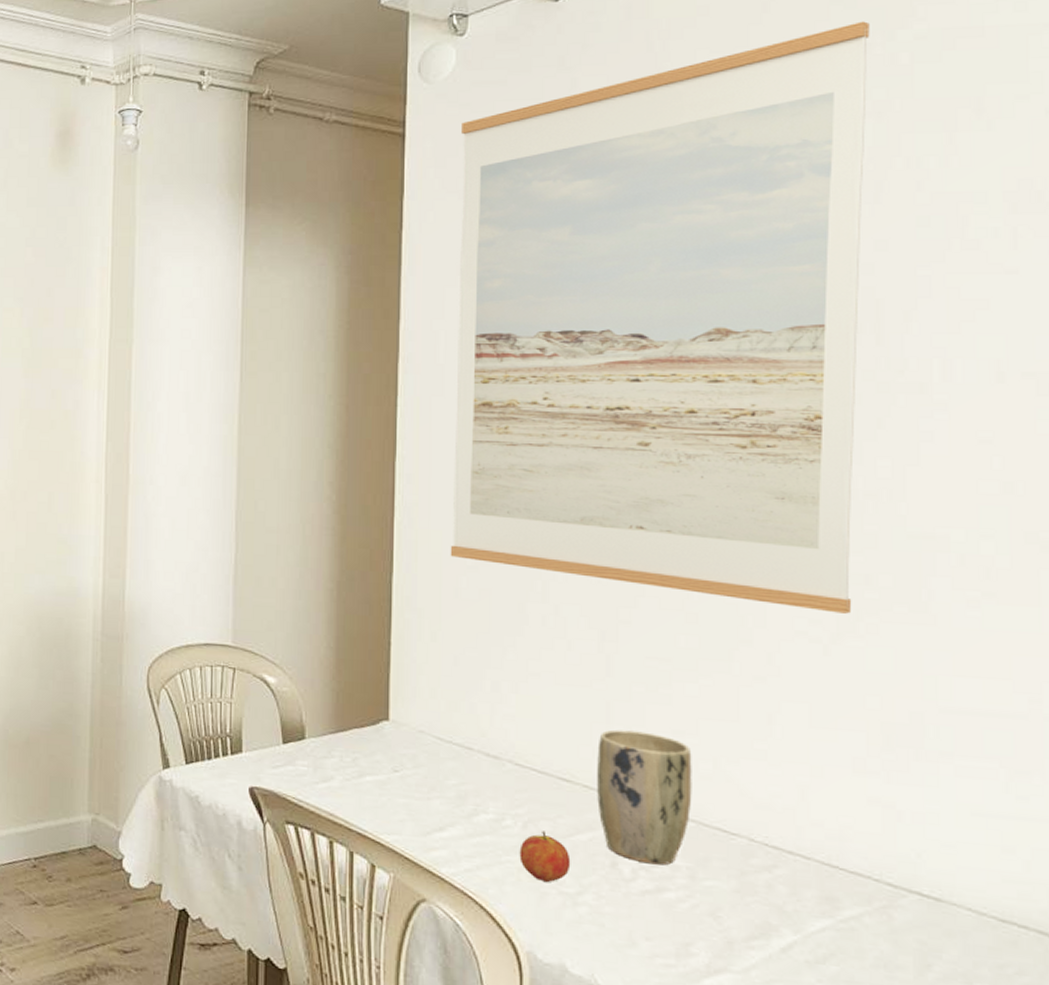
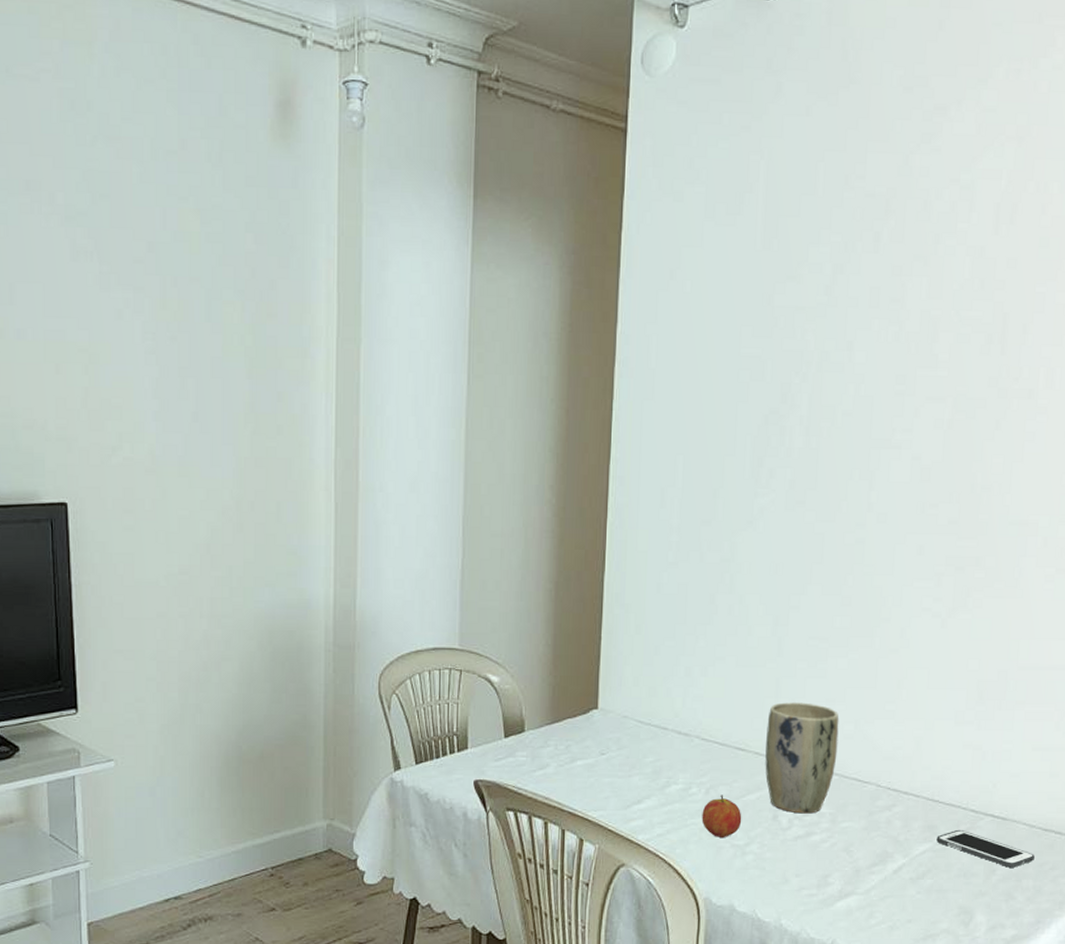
wall art: present [450,21,870,614] -> none [654,47,1020,591]
cell phone: none [840,906,990,966] -> present [936,829,1035,868]

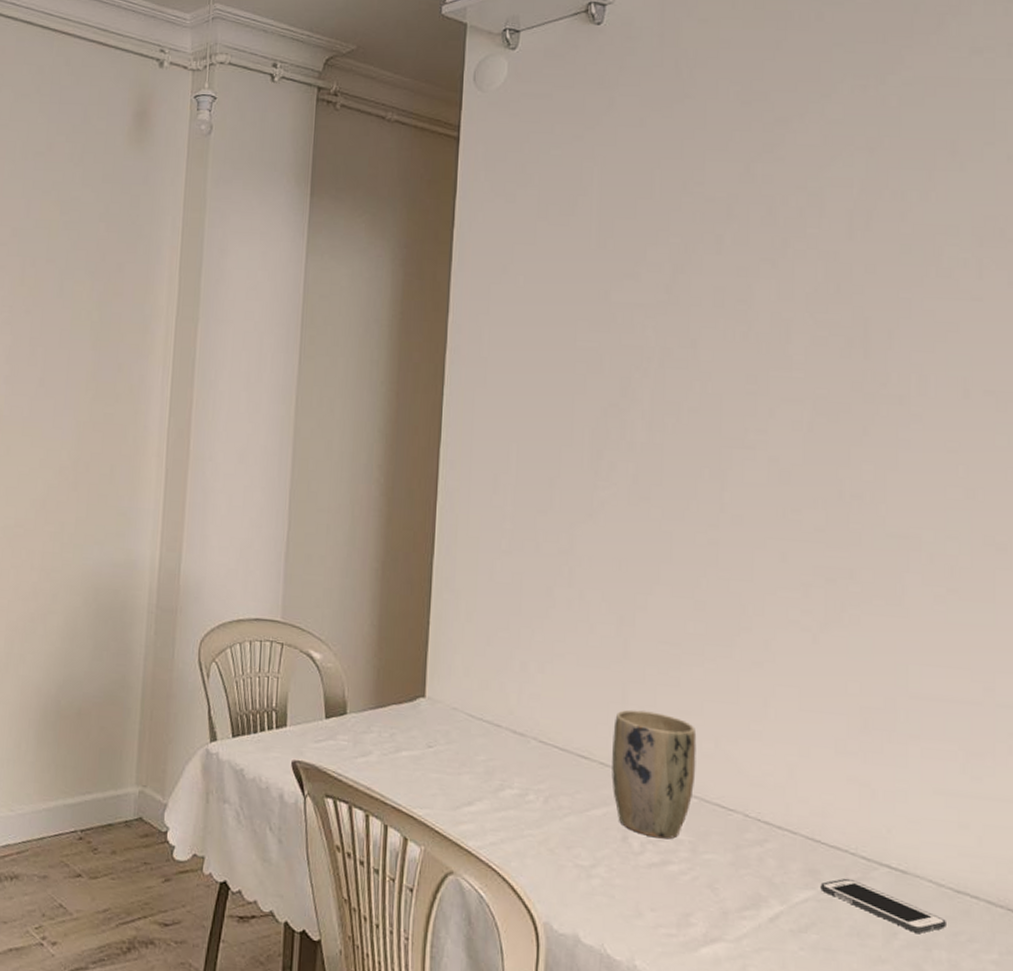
fruit: present [701,795,742,839] -> none [540,806,586,856]

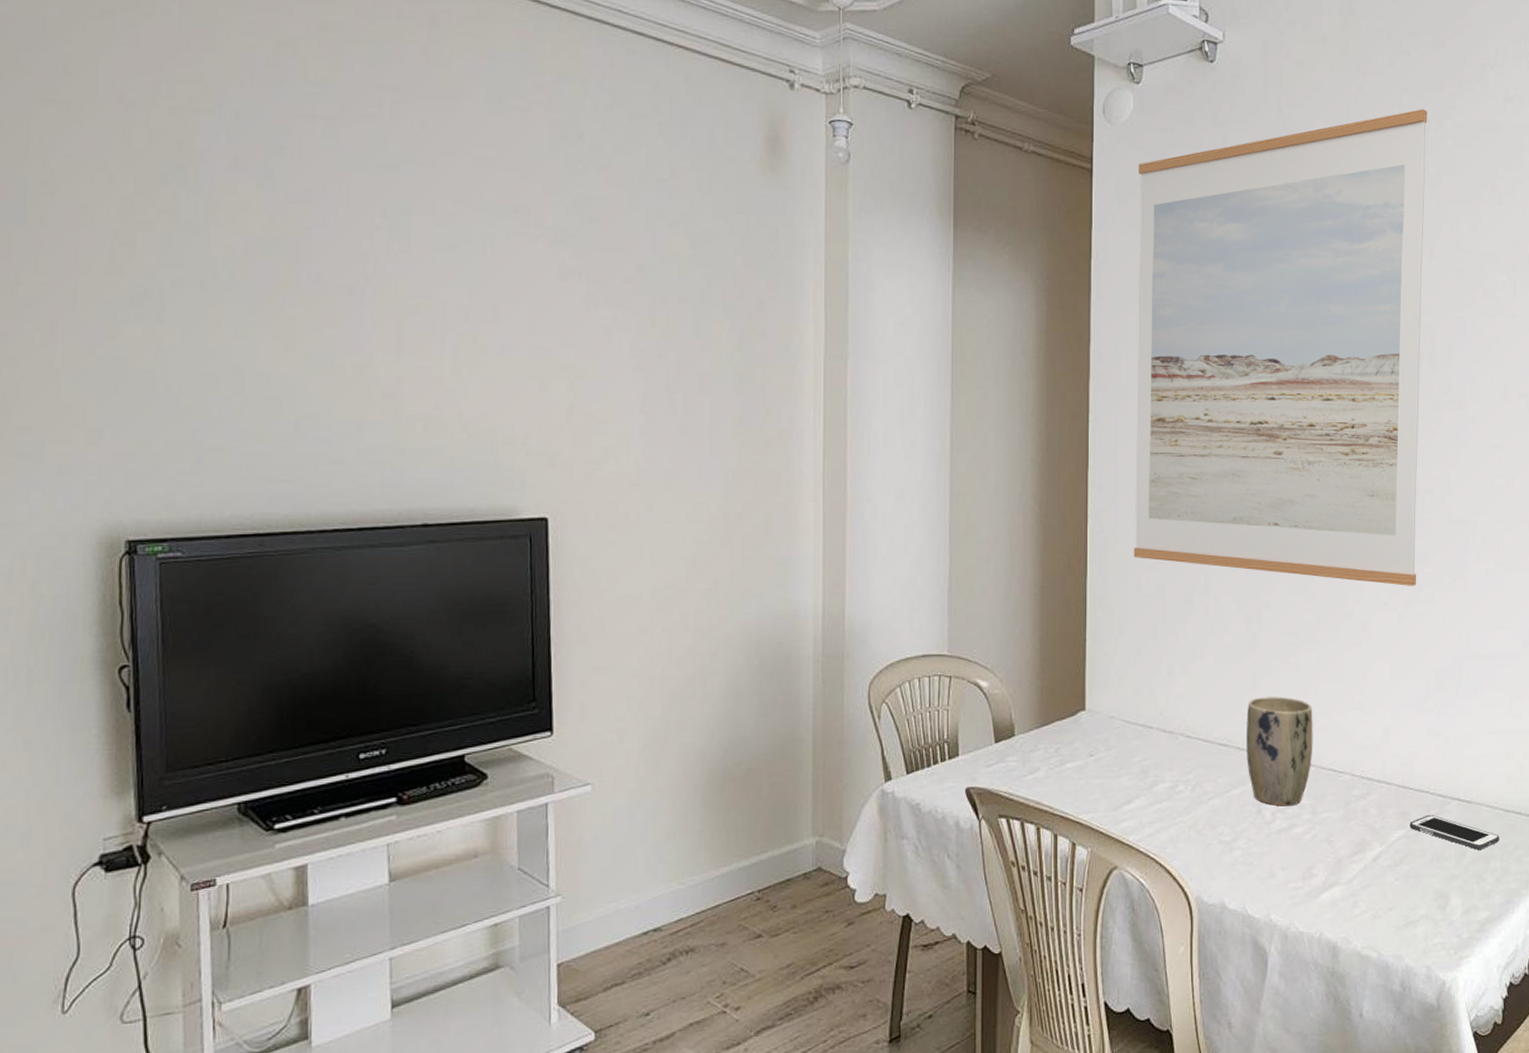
wall art: none [486,65,865,605] -> present [1133,109,1427,586]

